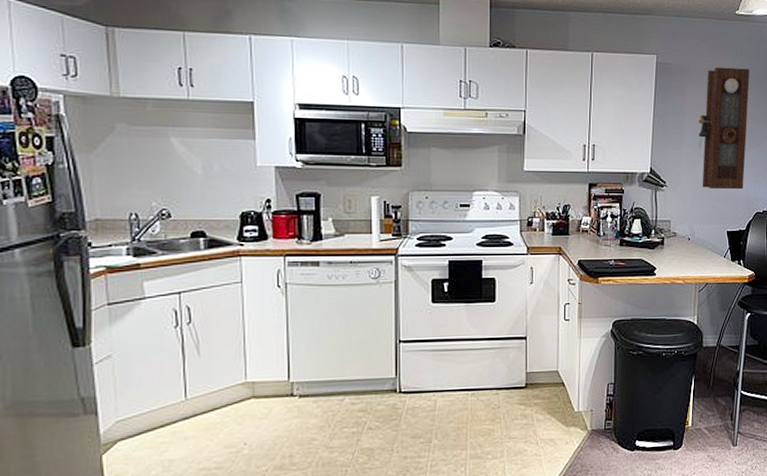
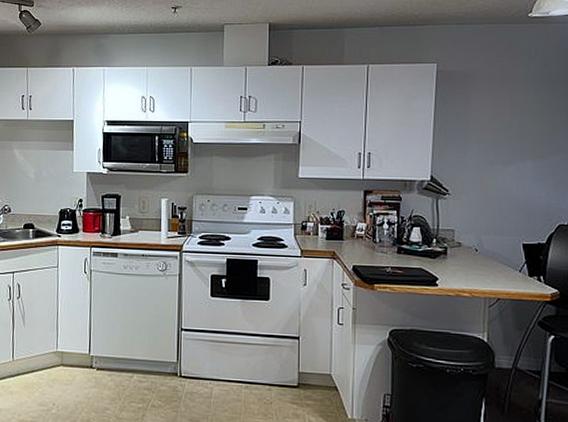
pendulum clock: present [698,67,750,190] -> none [486,71,547,200]

